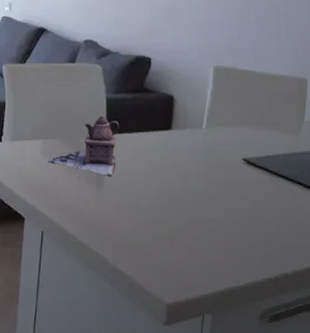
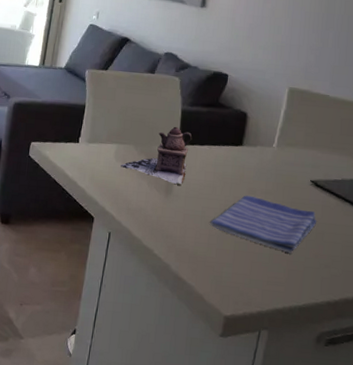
dish towel: none [145,180,252,234] -> present [210,195,317,254]

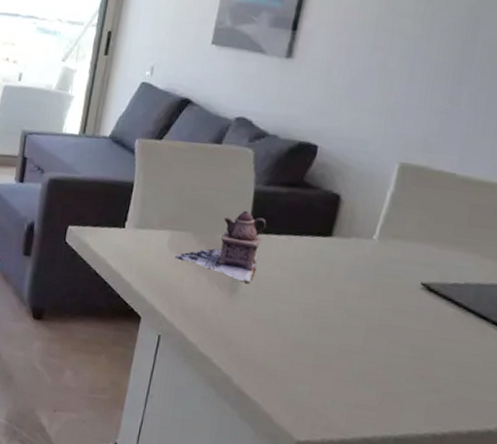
dish towel: present [210,195,317,254] -> none [284,298,427,373]

